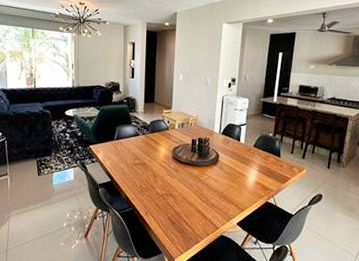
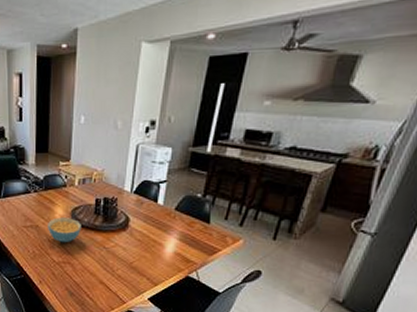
cereal bowl: none [153,155,181,176] -> present [48,217,81,242]

